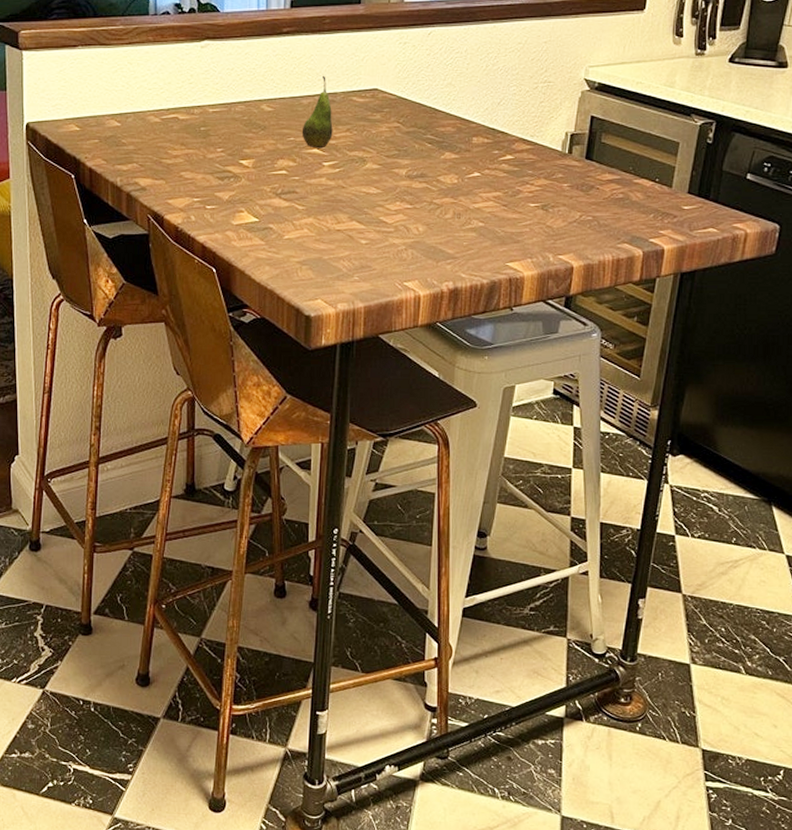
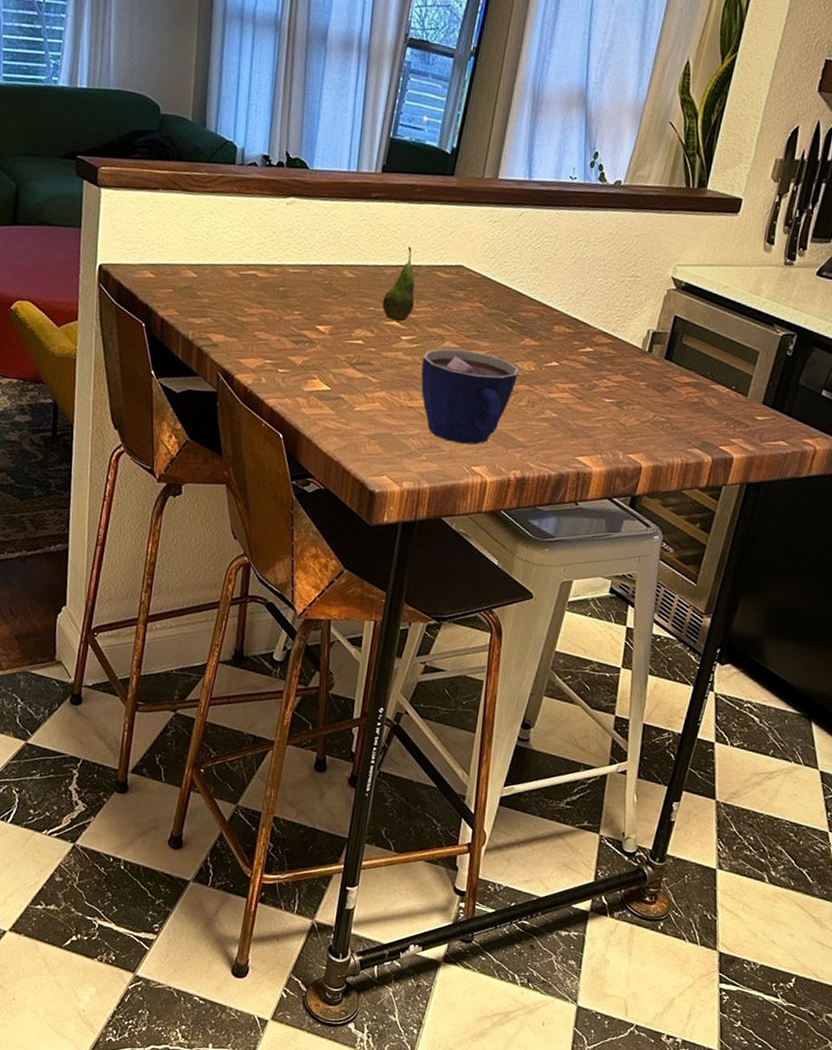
cup: none [345,169,442,261] -> present [421,348,520,445]

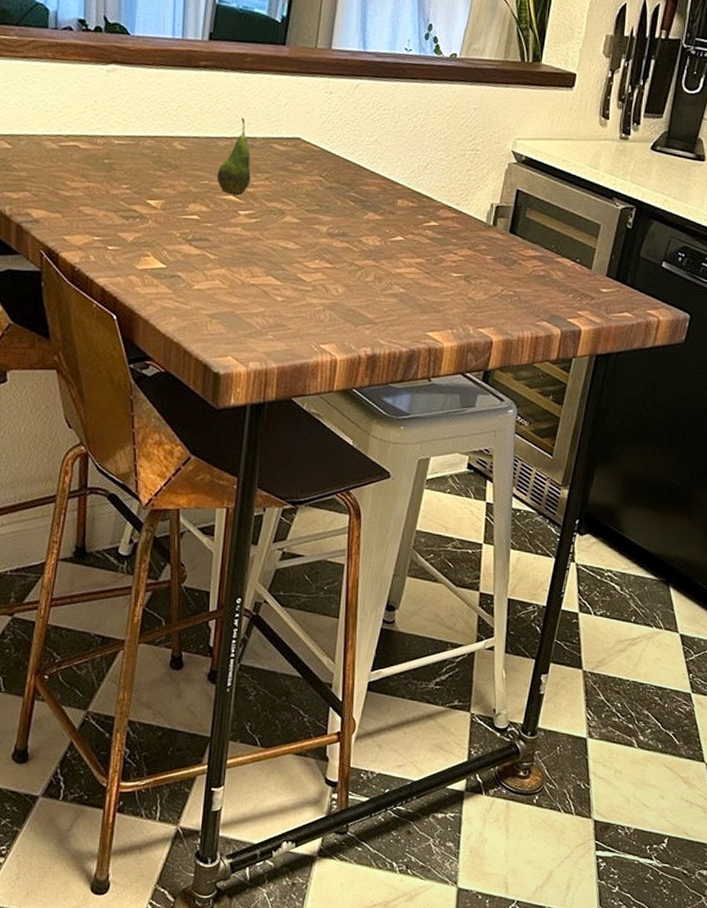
cup: present [421,348,520,445] -> none [261,223,364,322]

